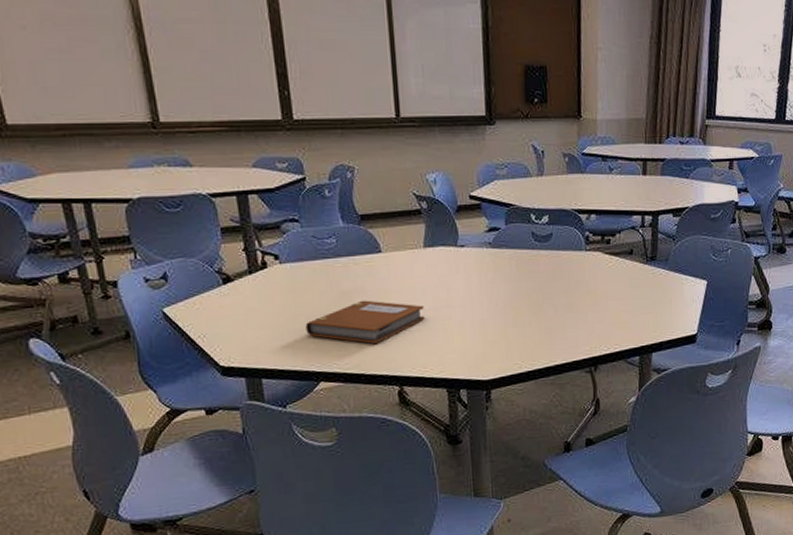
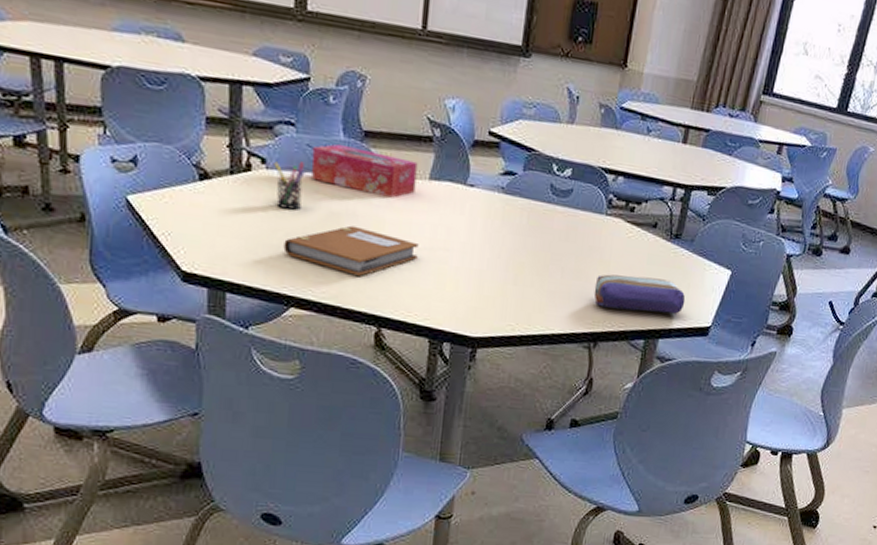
pen holder: none [286,252,315,296] -> present [274,161,305,210]
tissue box: none [317,230,413,270] -> present [311,143,418,198]
pencil case: none [586,299,670,333] -> present [593,274,686,314]

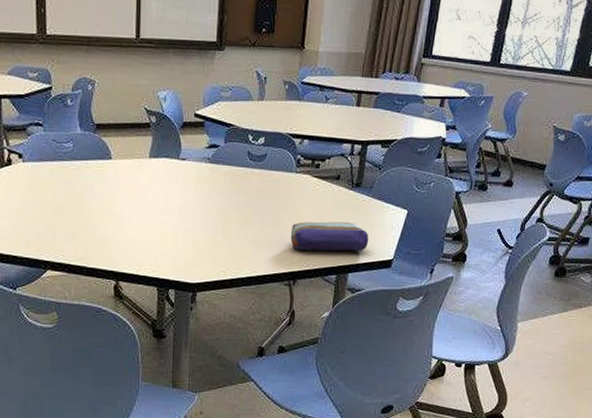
pen holder: present [274,161,305,210] -> none [28,154,52,192]
notebook: present [283,225,419,276] -> none [39,201,144,240]
tissue box: present [311,143,418,198] -> none [57,136,139,176]

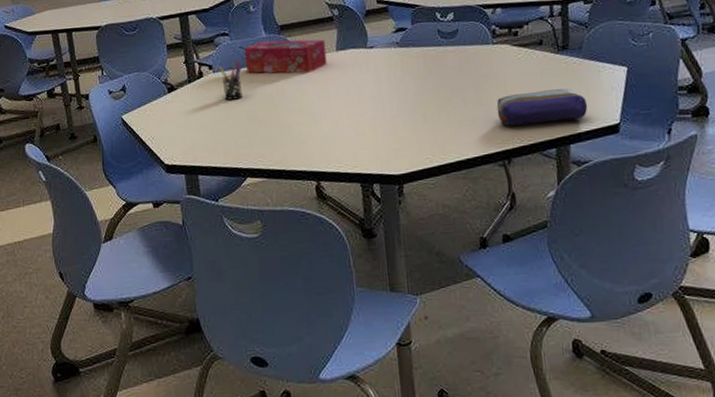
pen holder: none [28,154,52,192] -> present [218,61,242,100]
tissue box: none [57,136,139,176] -> present [244,39,327,74]

